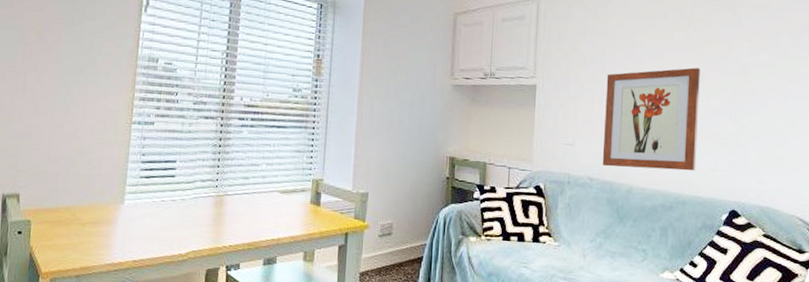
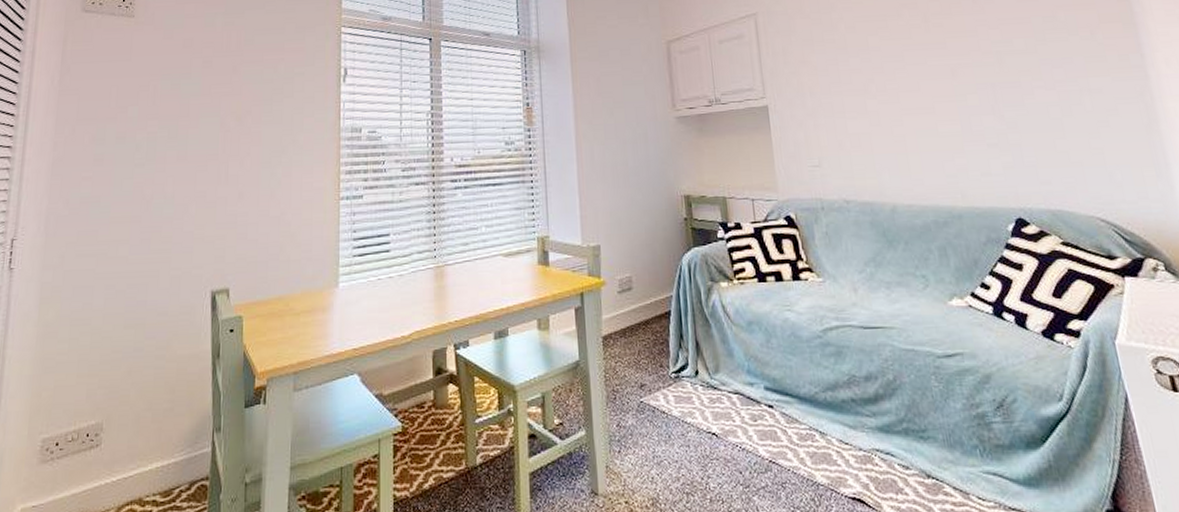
wall art: present [602,68,700,171] -> none [844,65,967,186]

